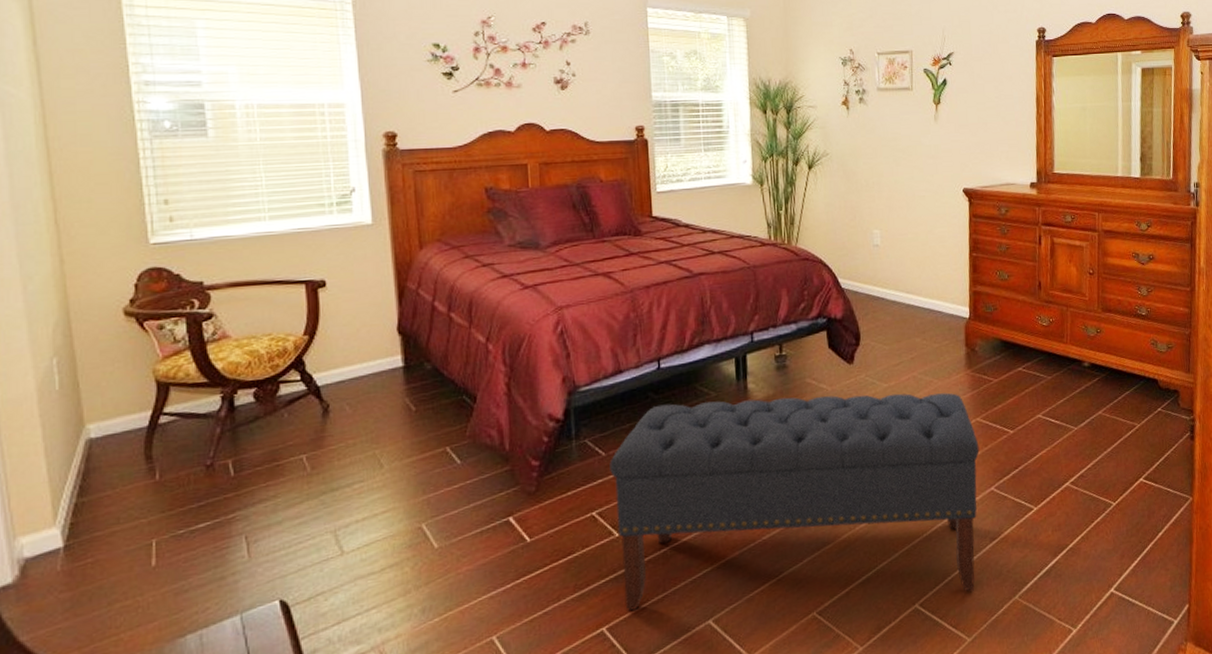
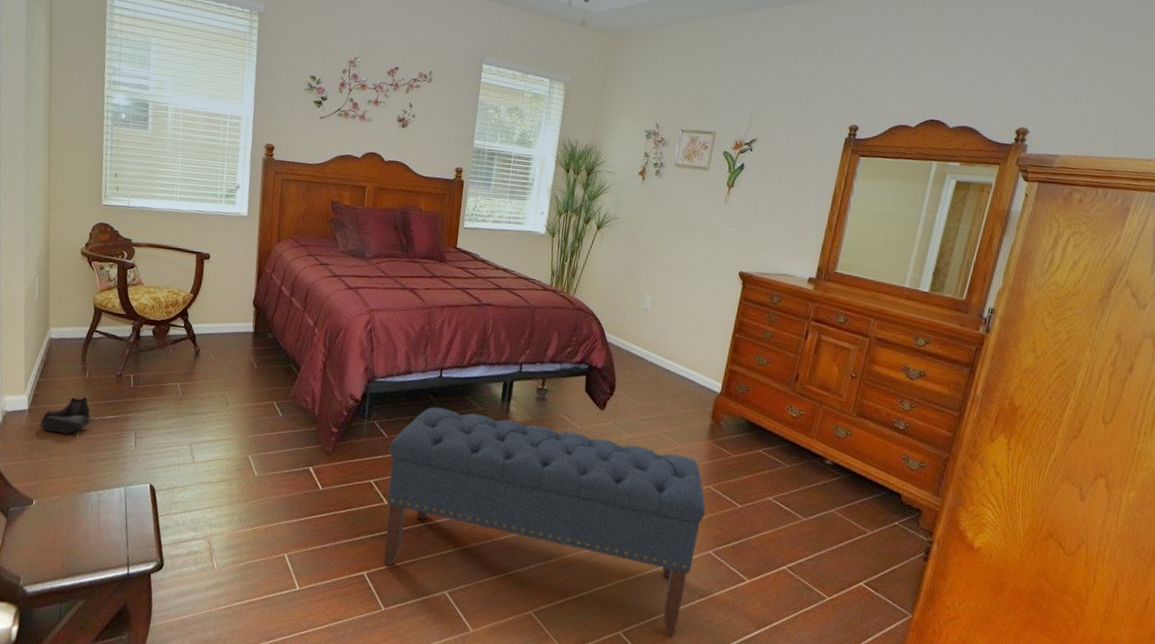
boots: none [87,504,175,571] -> present [40,395,93,434]

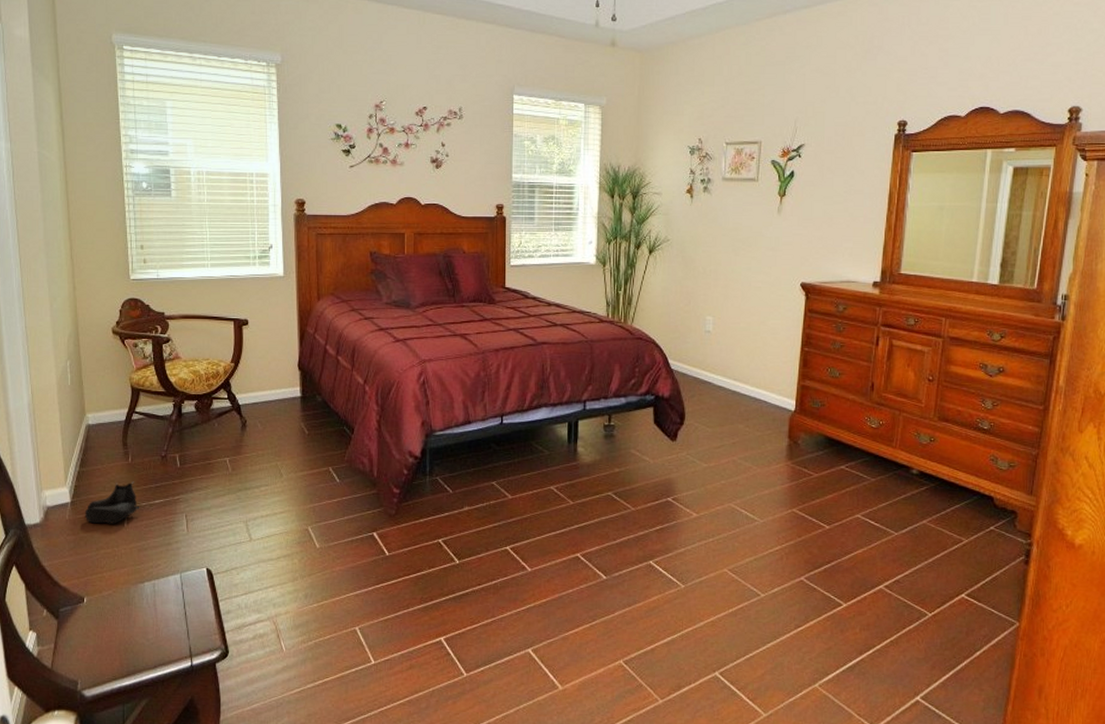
bench: present [383,407,706,636] -> none [455,456,793,671]

